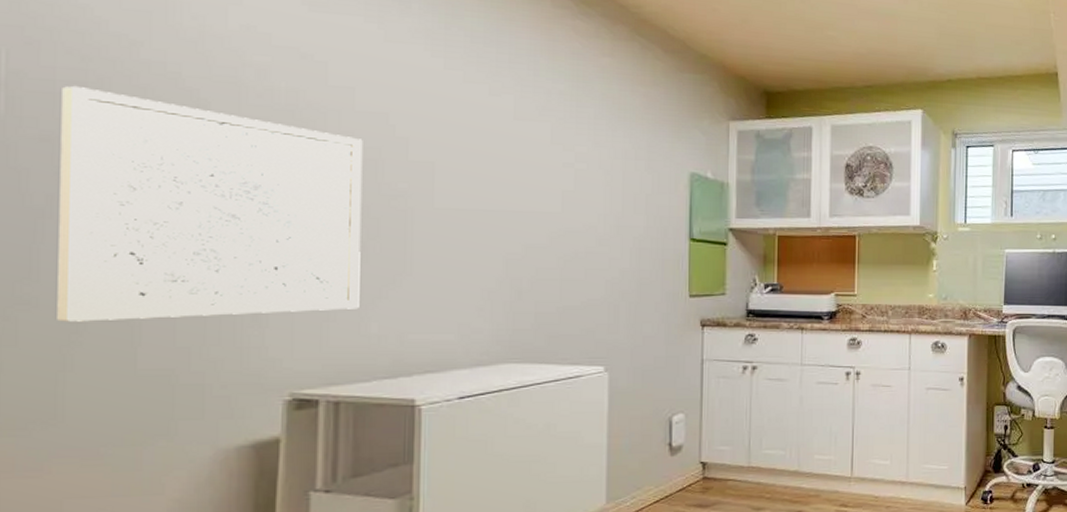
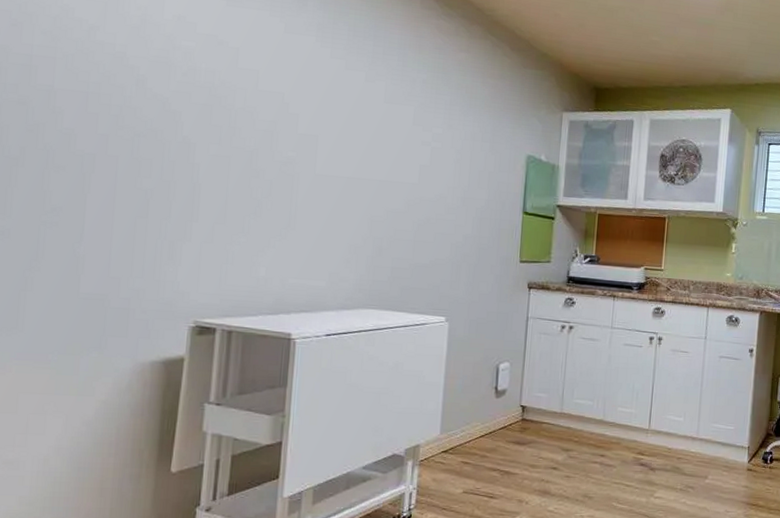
wall art: present [57,85,363,322] -> none [23,60,263,255]

